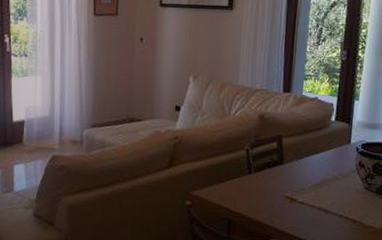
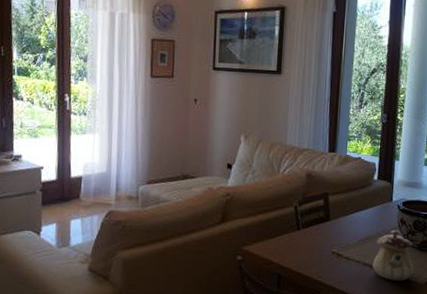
teapot: none [328,173,372,226] -> present [373,229,414,281]

